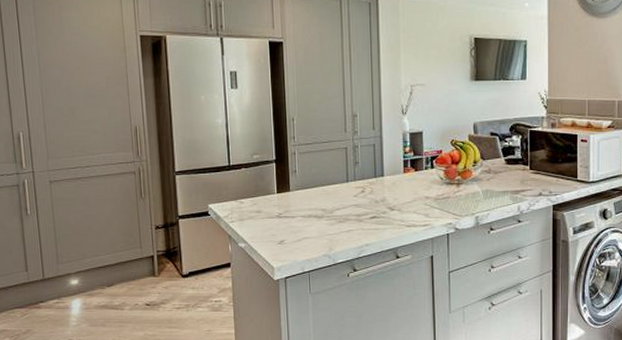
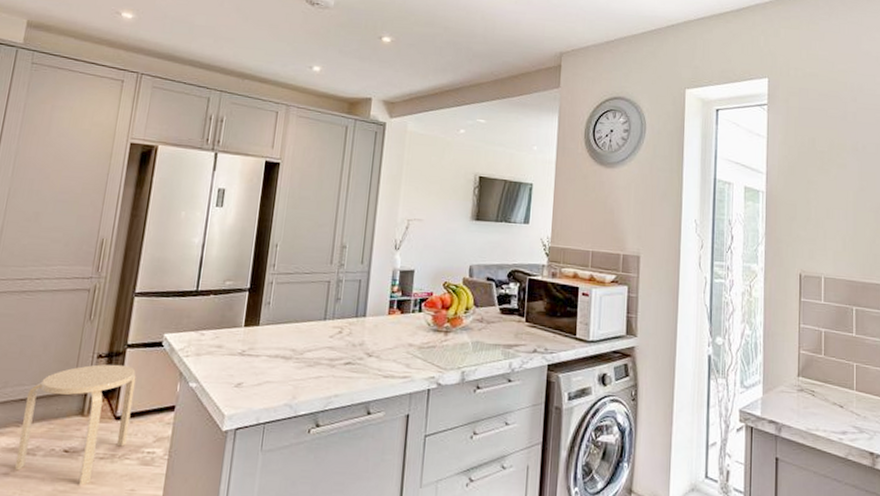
stool: none [104,233,196,330] -> present [15,364,137,485]

